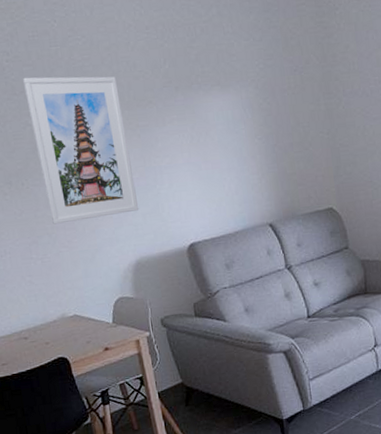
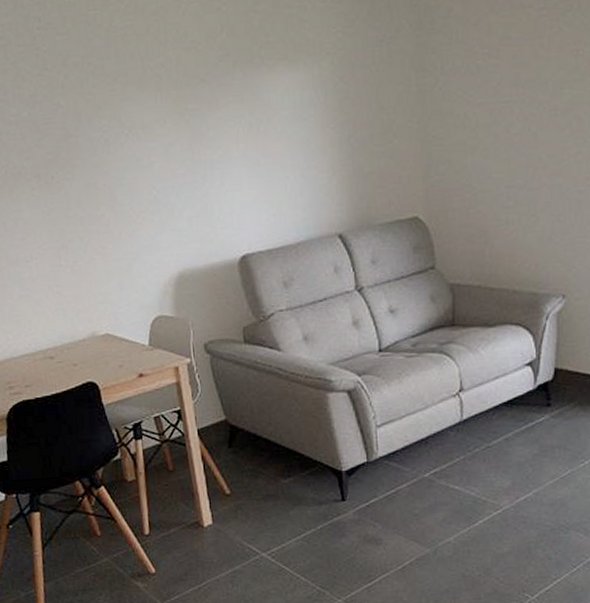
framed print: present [22,76,139,225] -> none [55,48,184,227]

